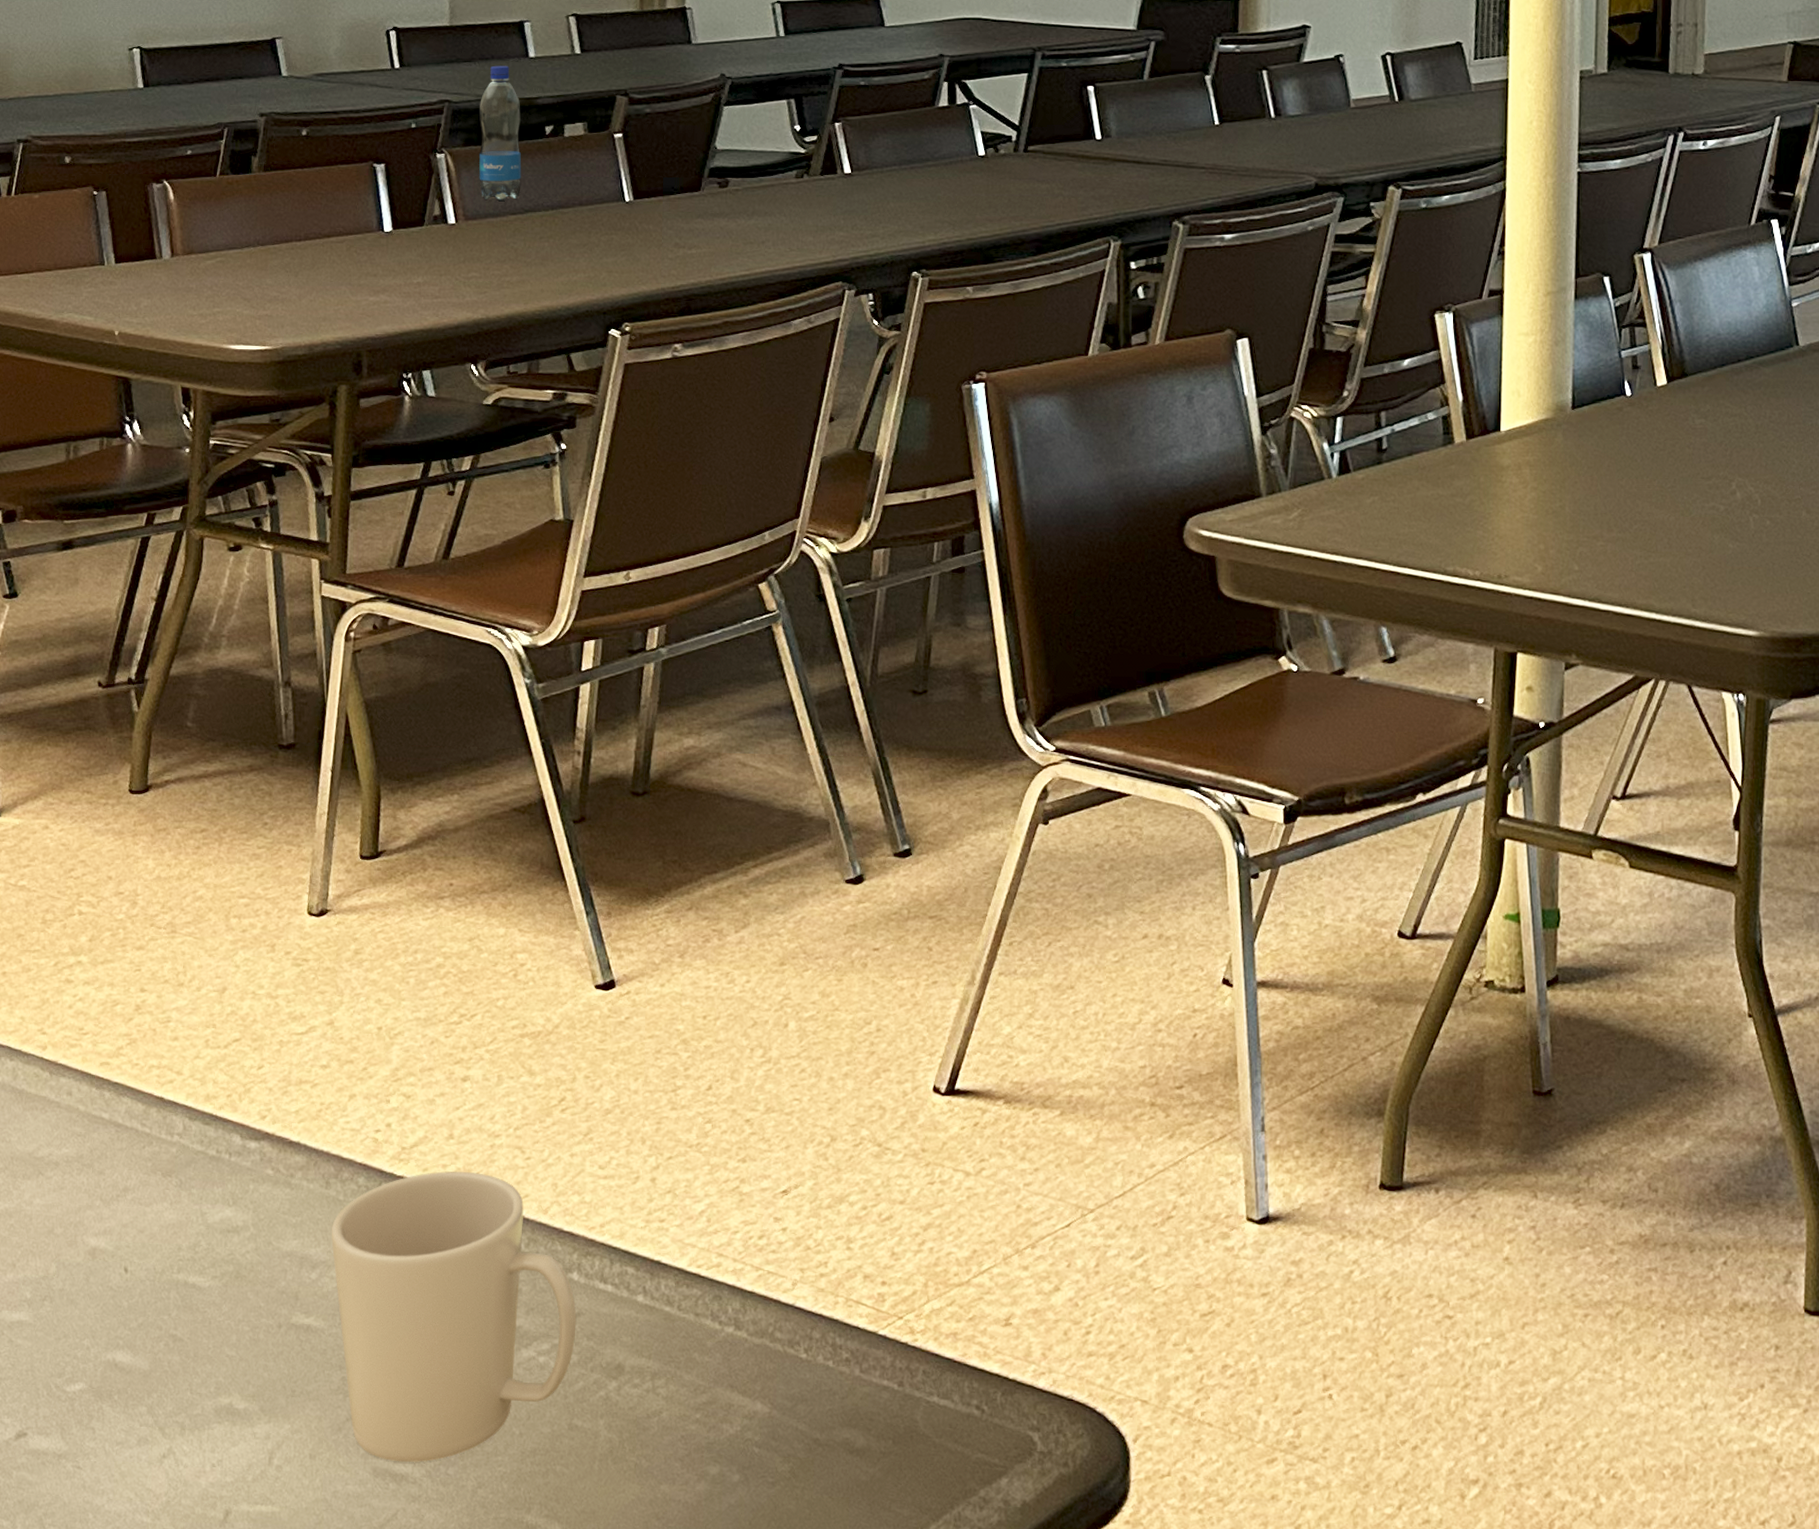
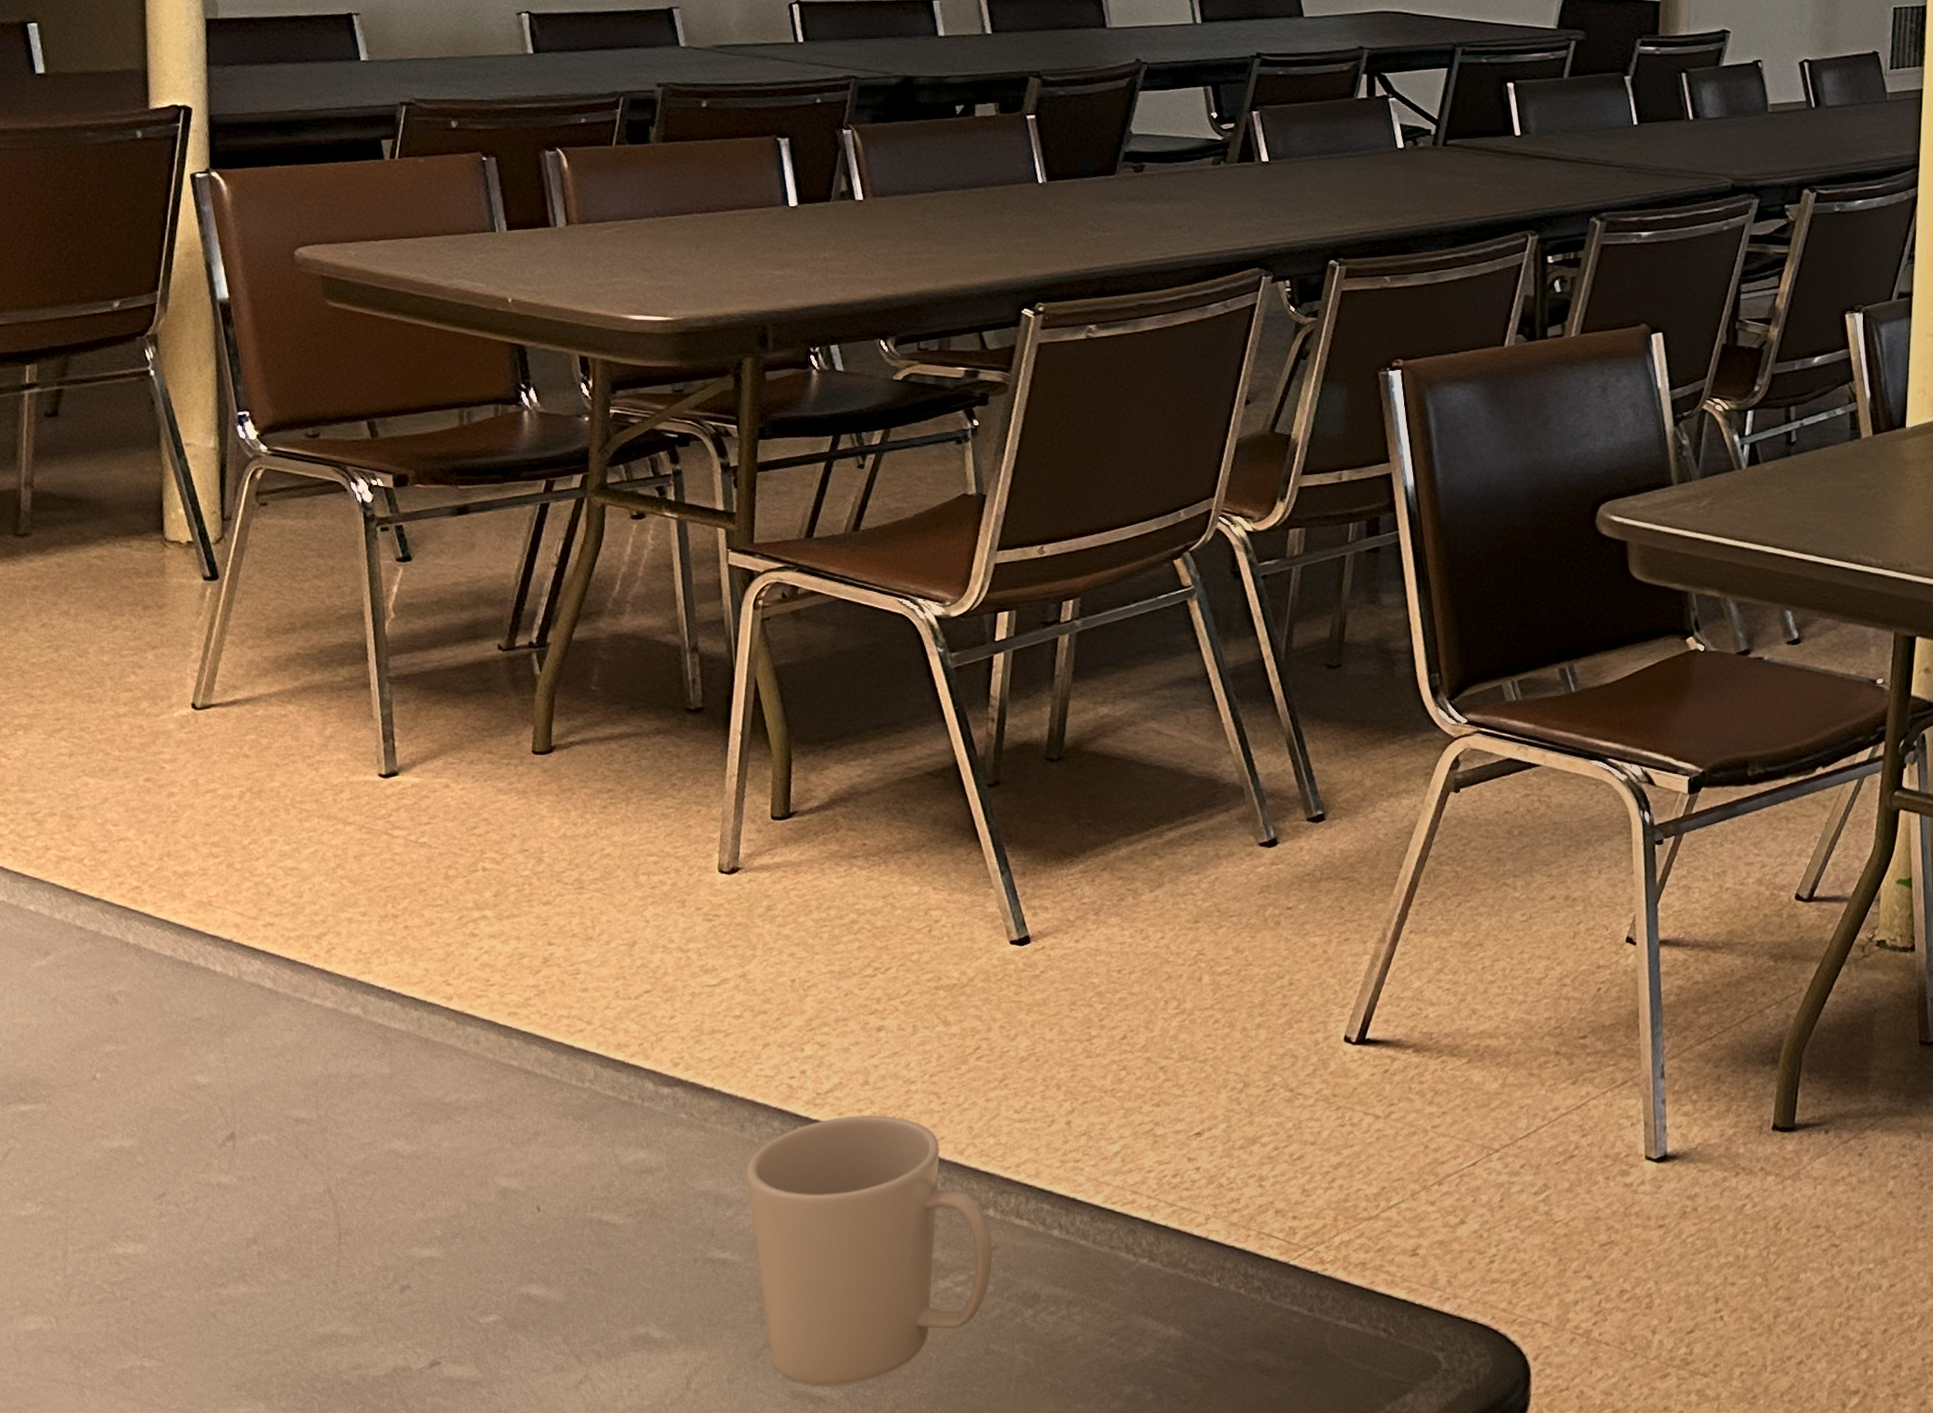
bottle: present [479,65,522,202] -> none [887,43,931,180]

